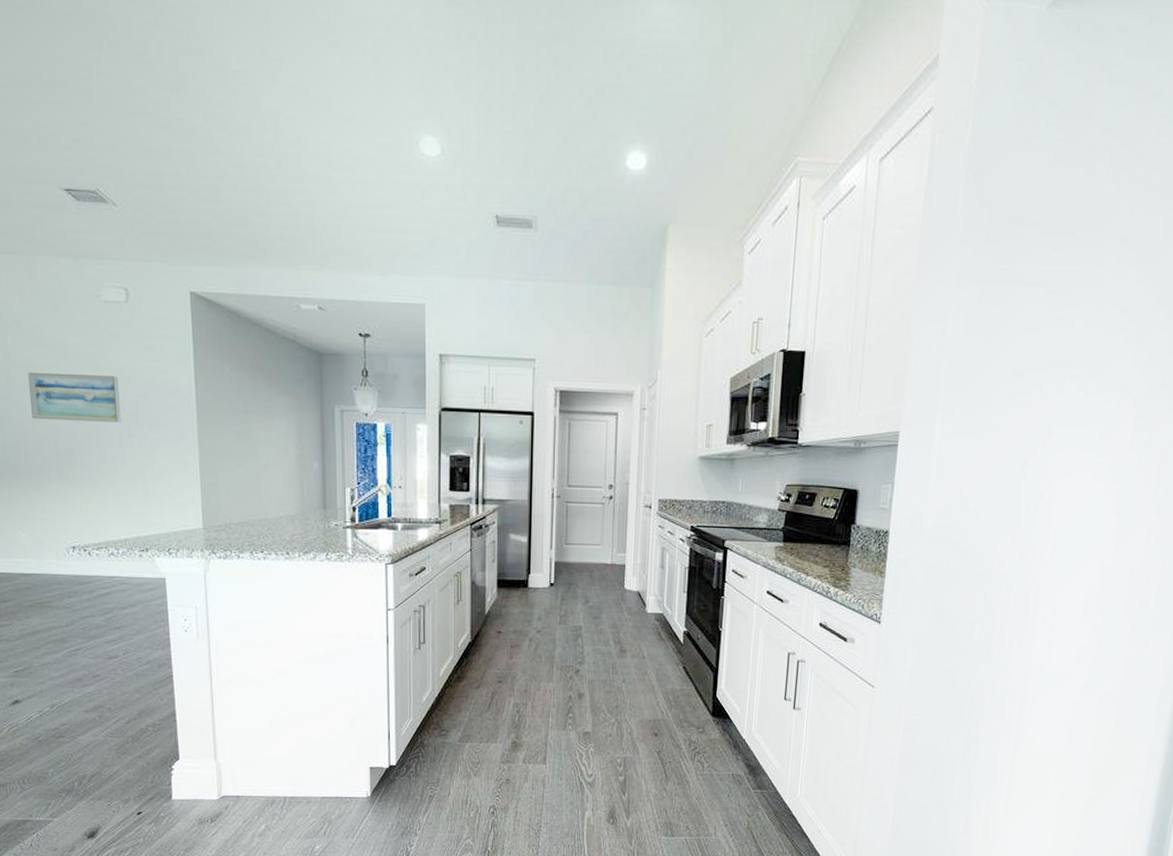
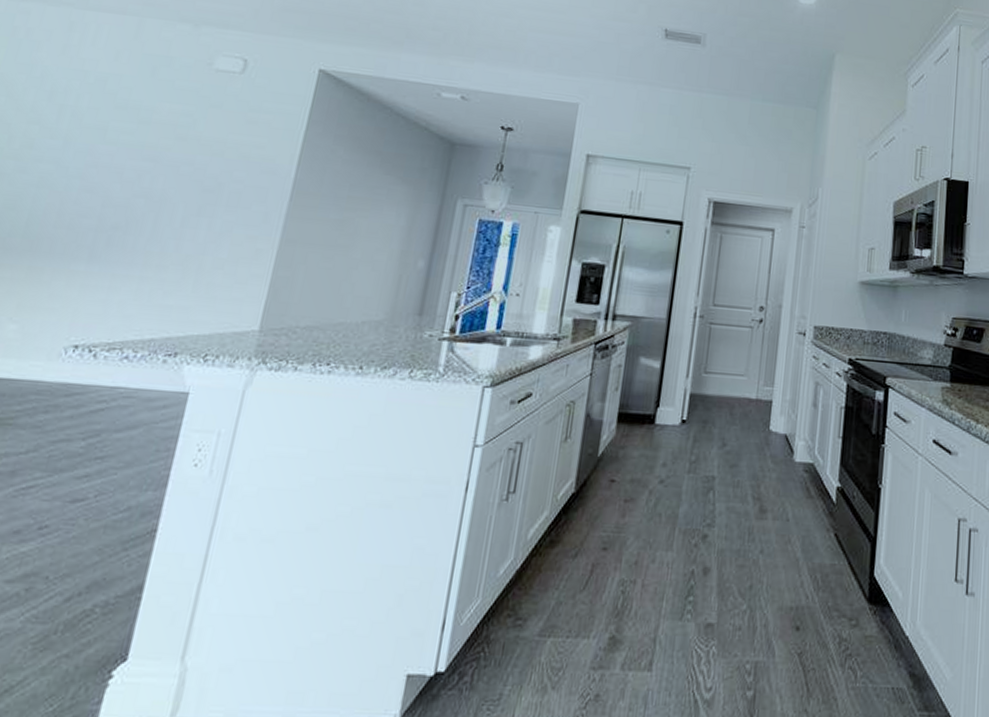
wall art: present [28,372,121,422] -> none [80,135,206,199]

